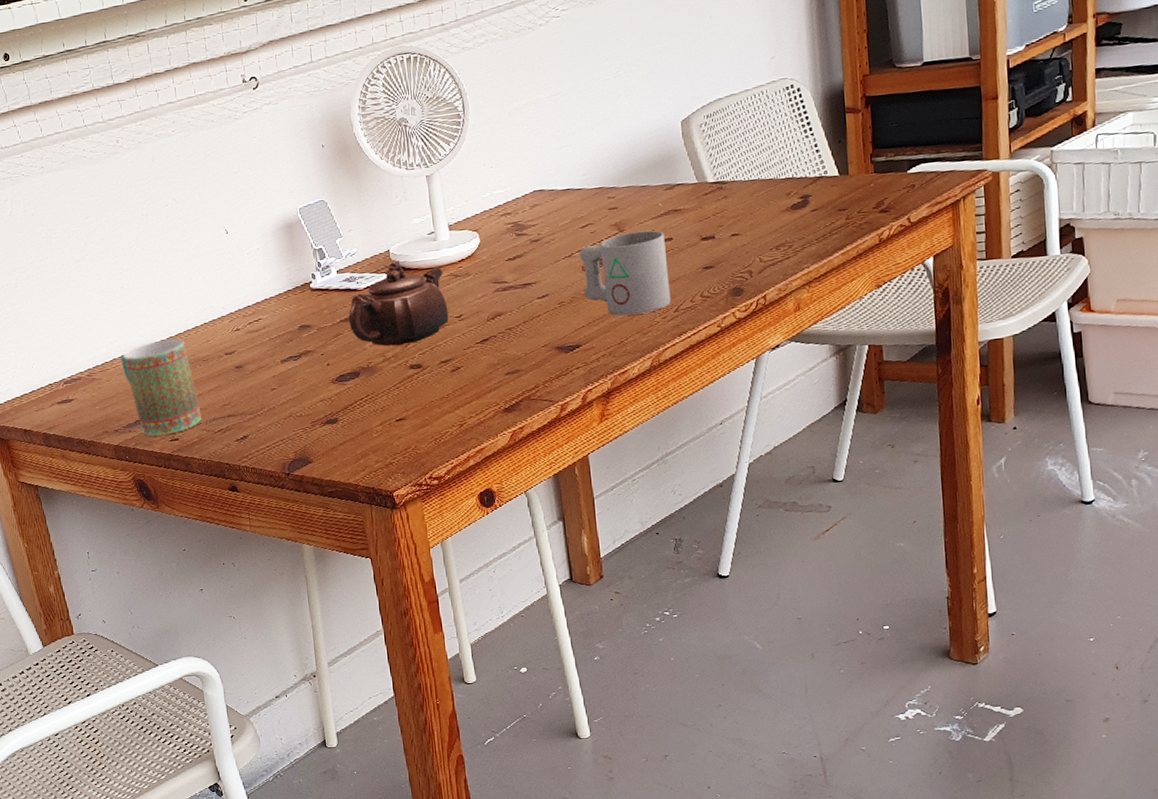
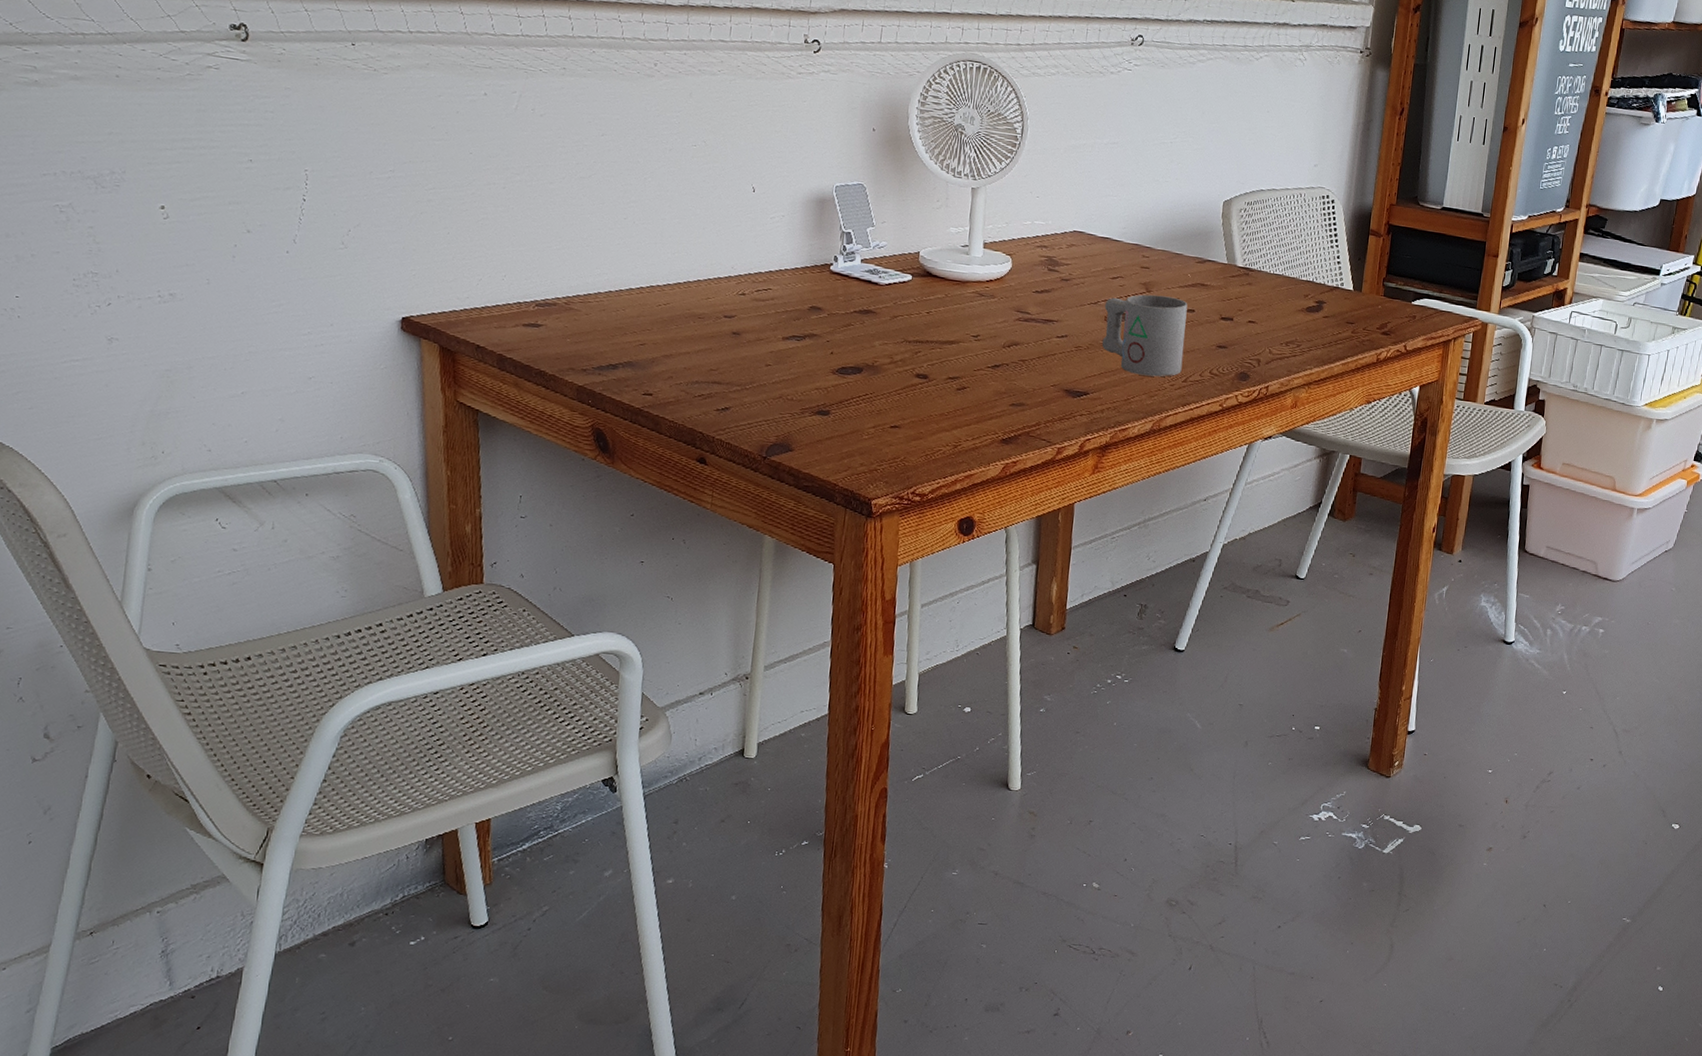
mug: present [120,338,202,436] -> none [606,284,684,387]
teapot: present [348,261,449,347] -> none [862,264,969,352]

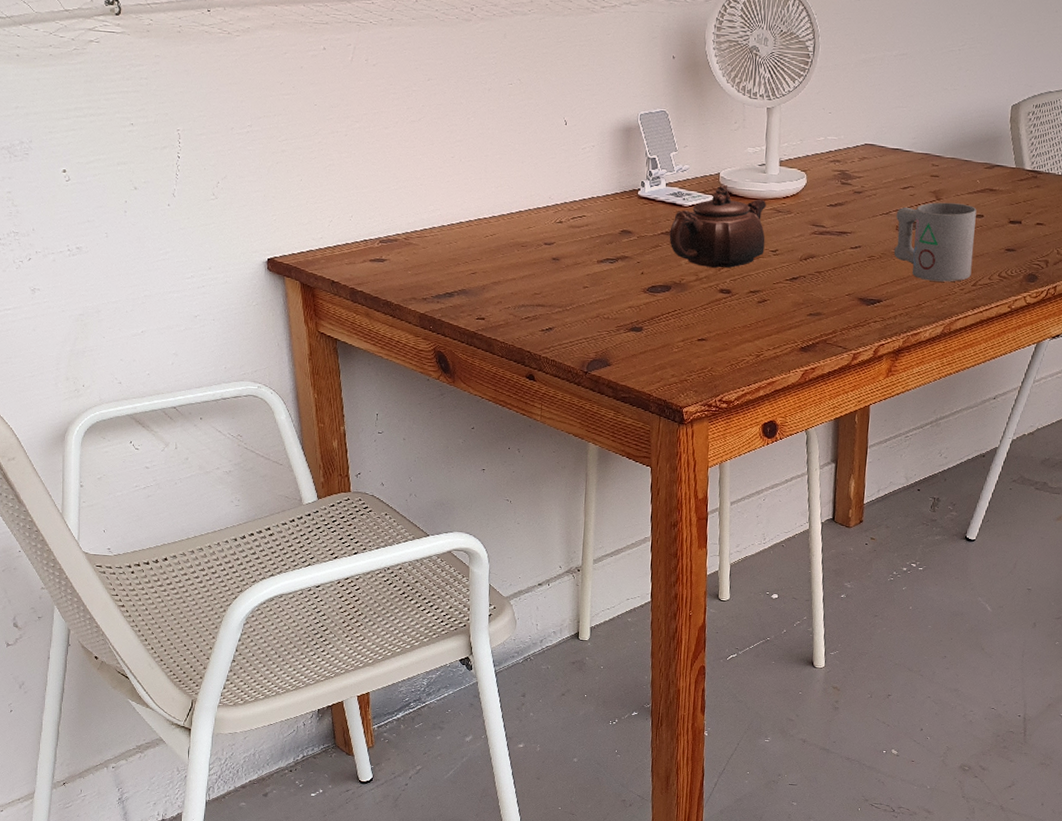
teapot: none [862,264,969,352] -> present [669,185,767,268]

